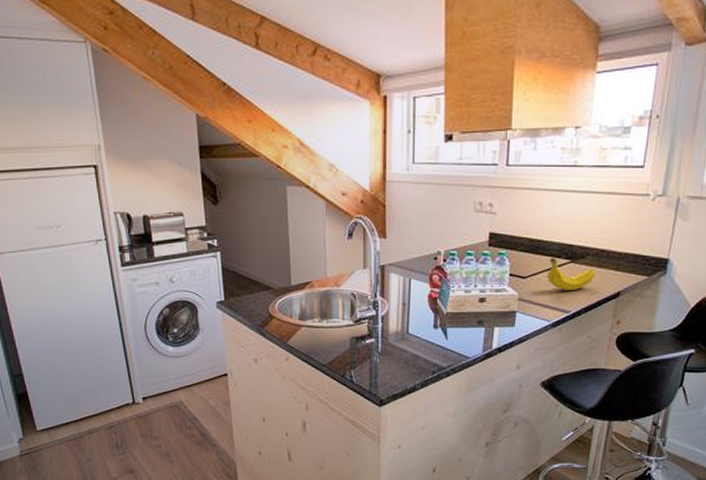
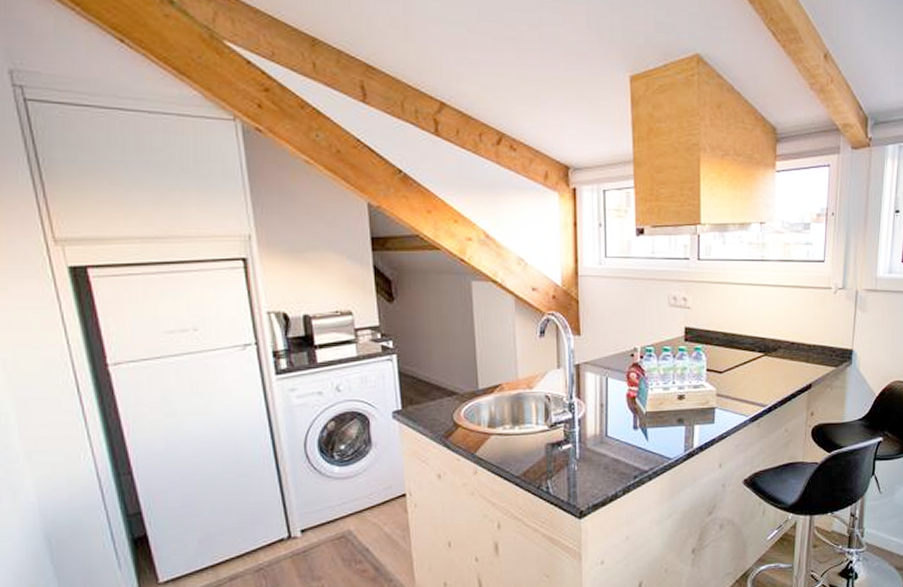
fruit: present [547,258,596,290] -> none [743,352,788,384]

